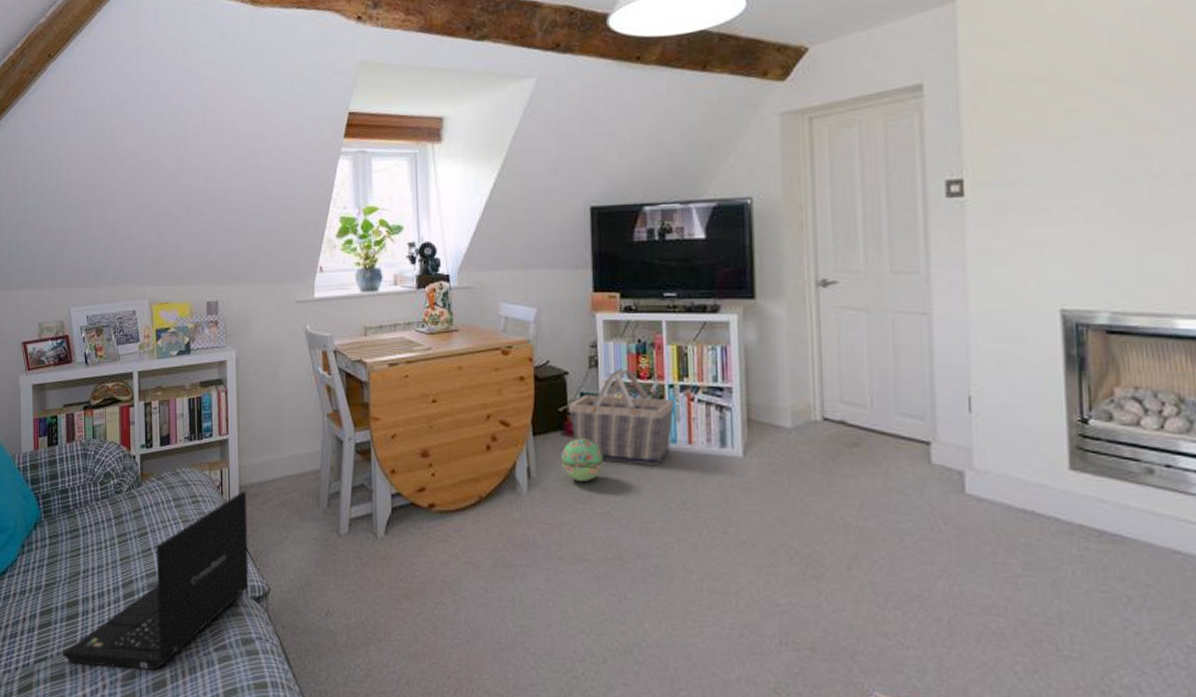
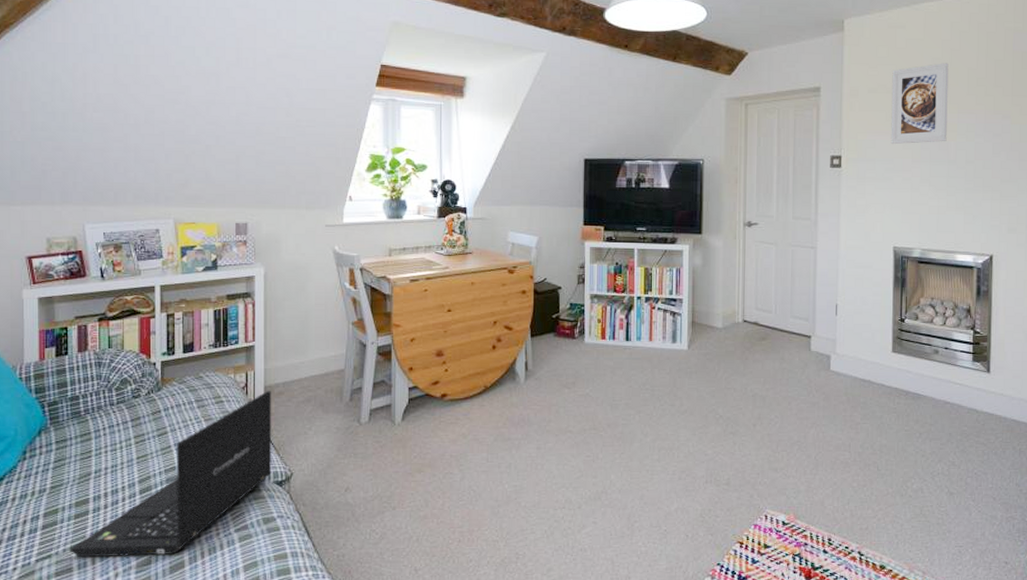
ball: present [560,438,603,481] -> none [552,338,585,371]
basket: present [568,369,675,465] -> none [560,285,641,357]
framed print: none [1040,27,1145,158] -> present [890,63,949,145]

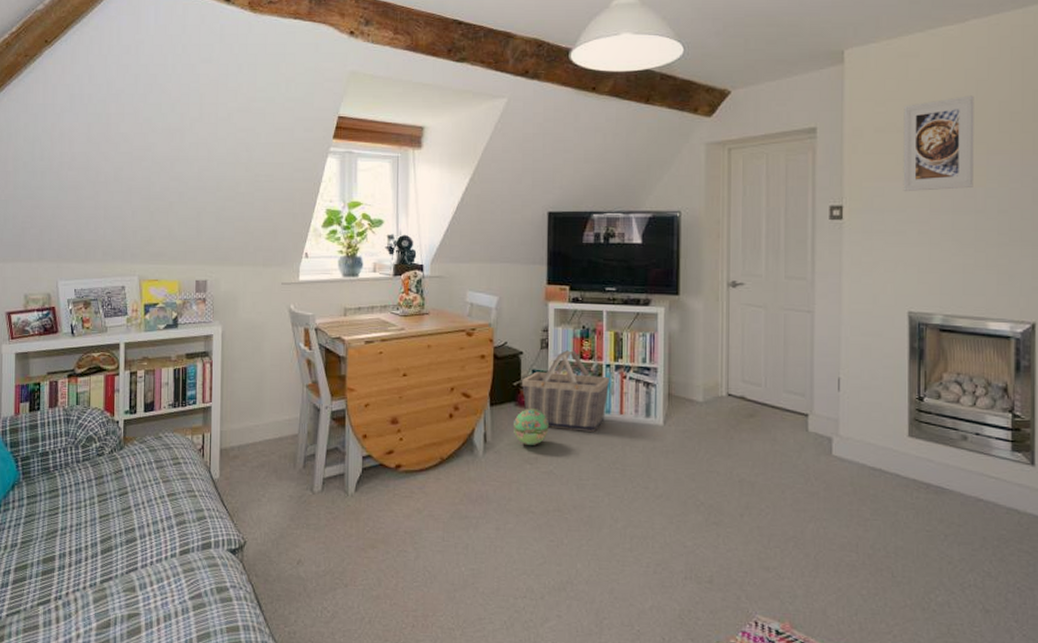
laptop: present [69,390,272,558] -> none [36,453,227,619]
ball: none [552,338,585,371] -> present [512,409,549,445]
basket: none [560,285,641,357] -> present [521,350,610,432]

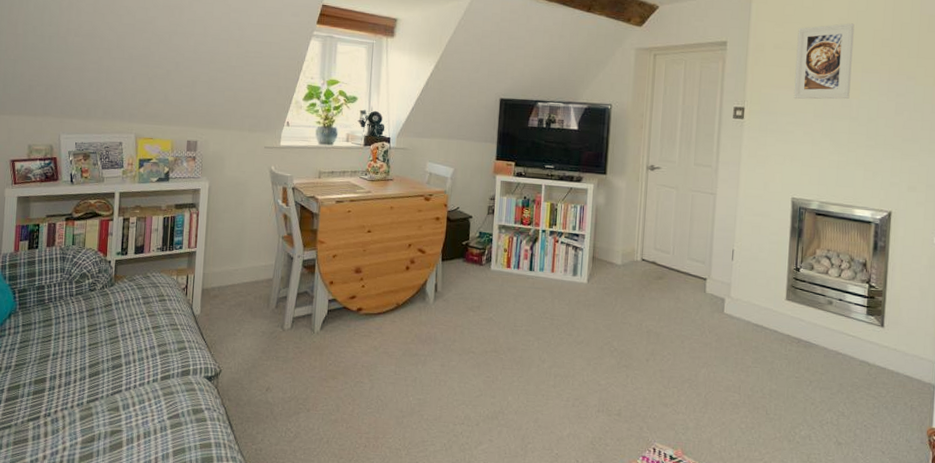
ball: present [512,409,549,445] -> none [460,264,491,296]
basket: present [521,350,610,432] -> none [469,216,545,286]

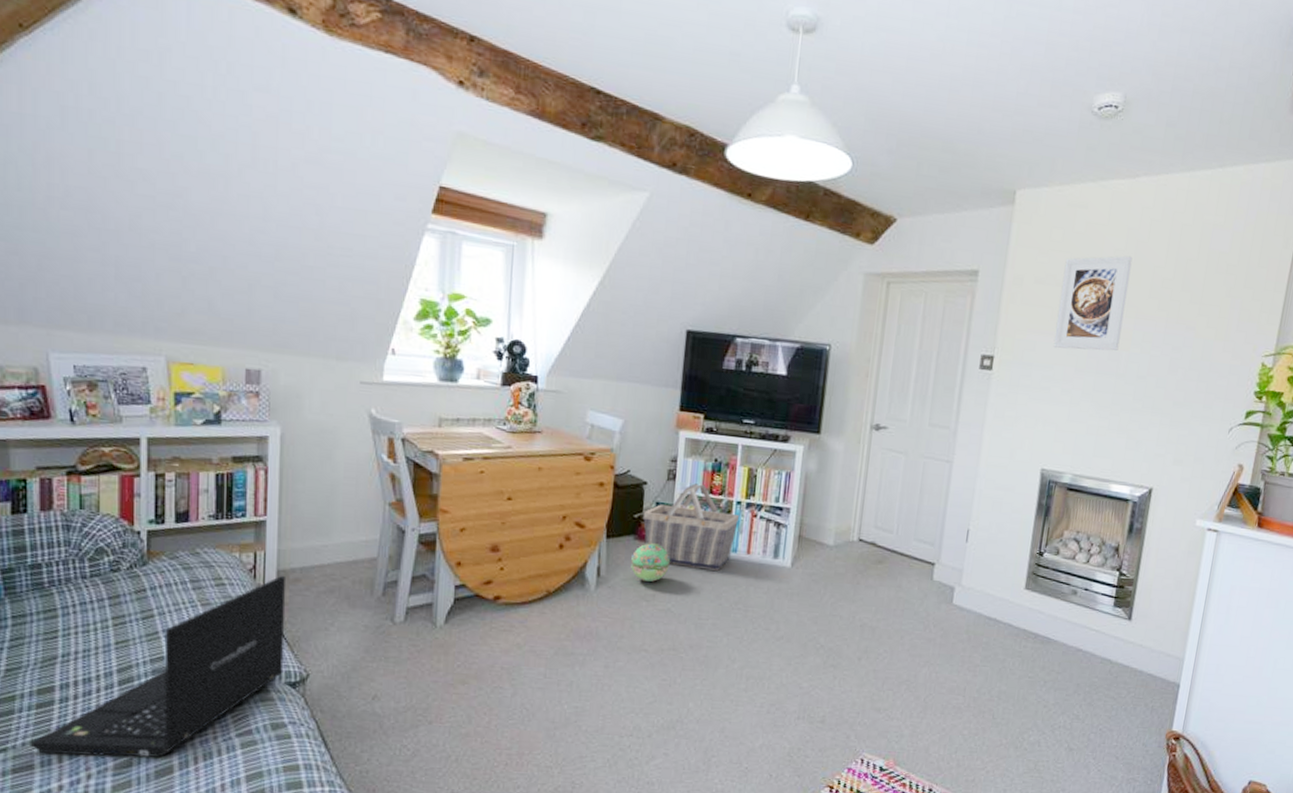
laptop: none [26,292,208,435] -> present [30,575,287,757]
ball: none [460,264,491,296] -> present [630,543,670,582]
basket: none [469,216,545,286] -> present [643,483,740,571]

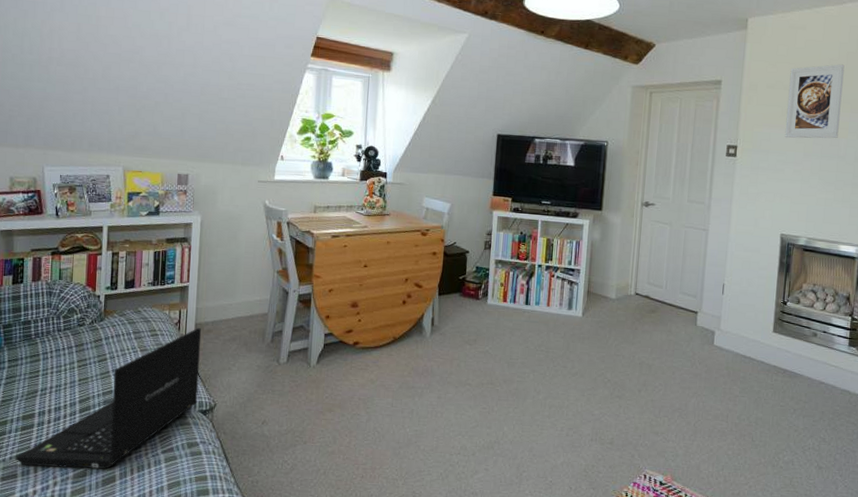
ball: present [630,543,670,582] -> none [457,299,487,329]
basket: present [643,483,740,571] -> none [466,251,541,320]

